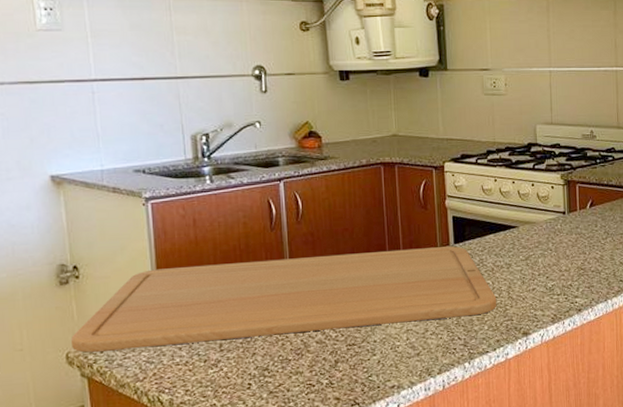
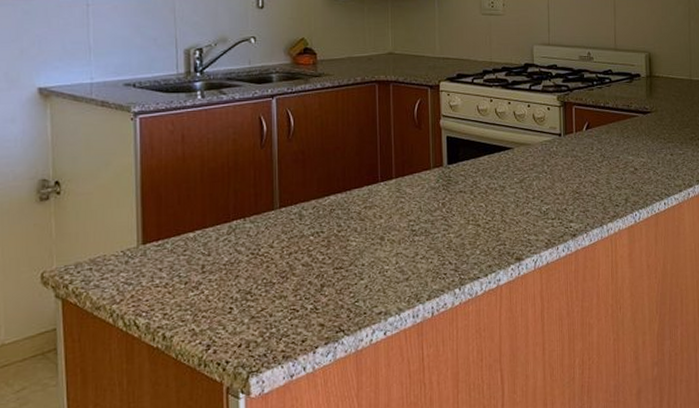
chopping board: present [70,246,497,353] -> none [47,167,490,273]

